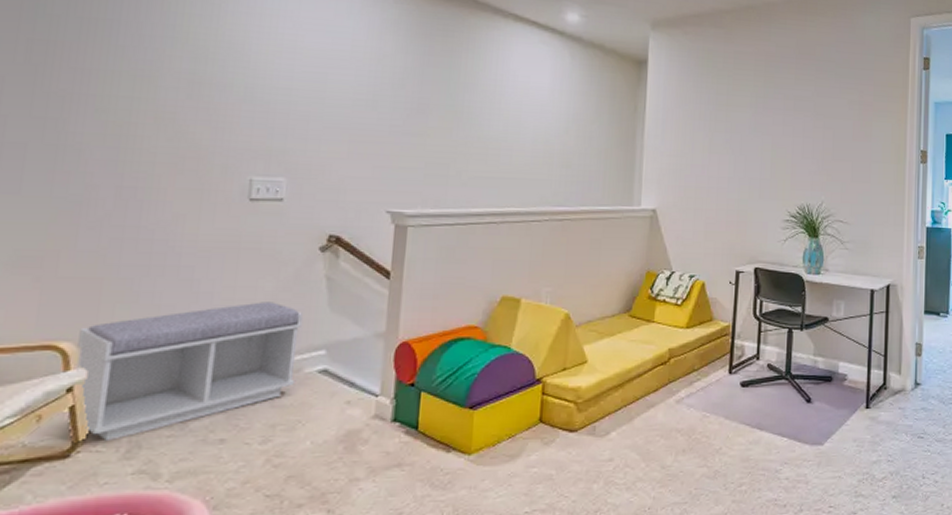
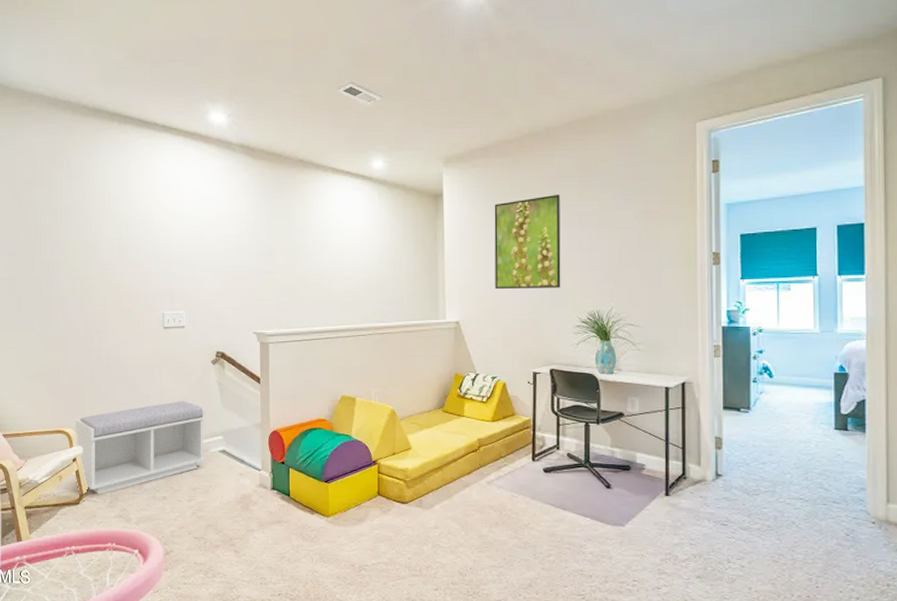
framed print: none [700,74,776,177] -> present [494,194,561,289]

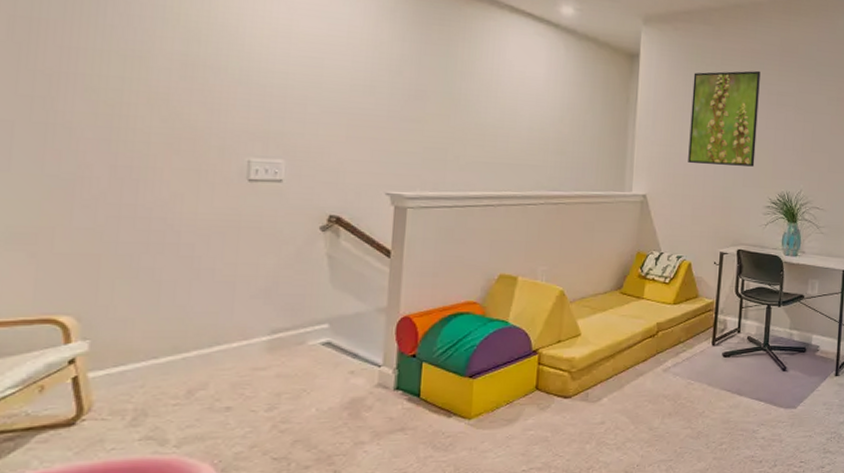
bench: present [75,401,206,495] -> none [78,278,305,410]

